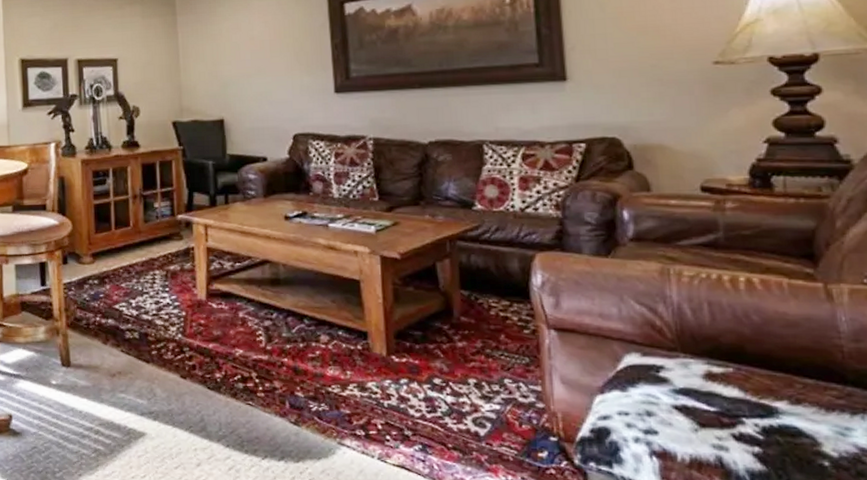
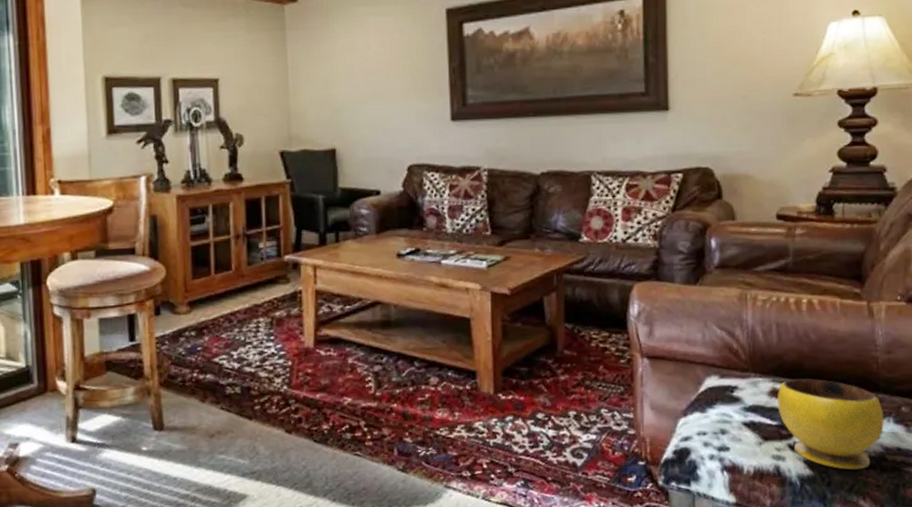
bowl: none [714,363,857,471] -> present [778,378,884,470]

